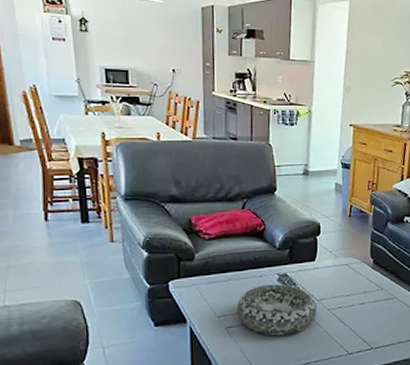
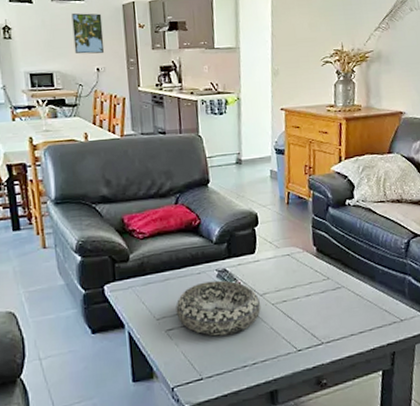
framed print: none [150,12,181,56] -> present [71,13,105,54]

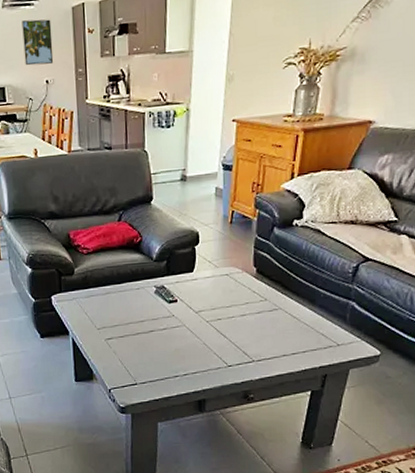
decorative bowl: present [175,280,261,336] -> none [115,296,196,348]

